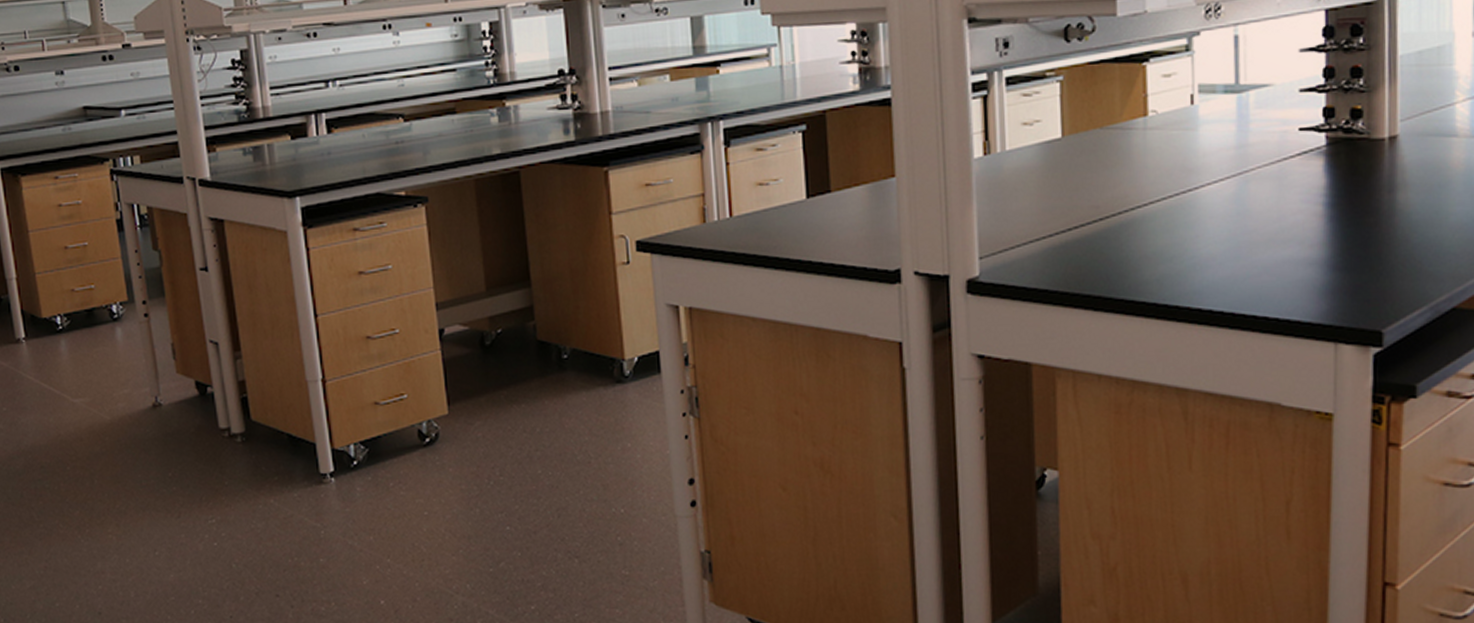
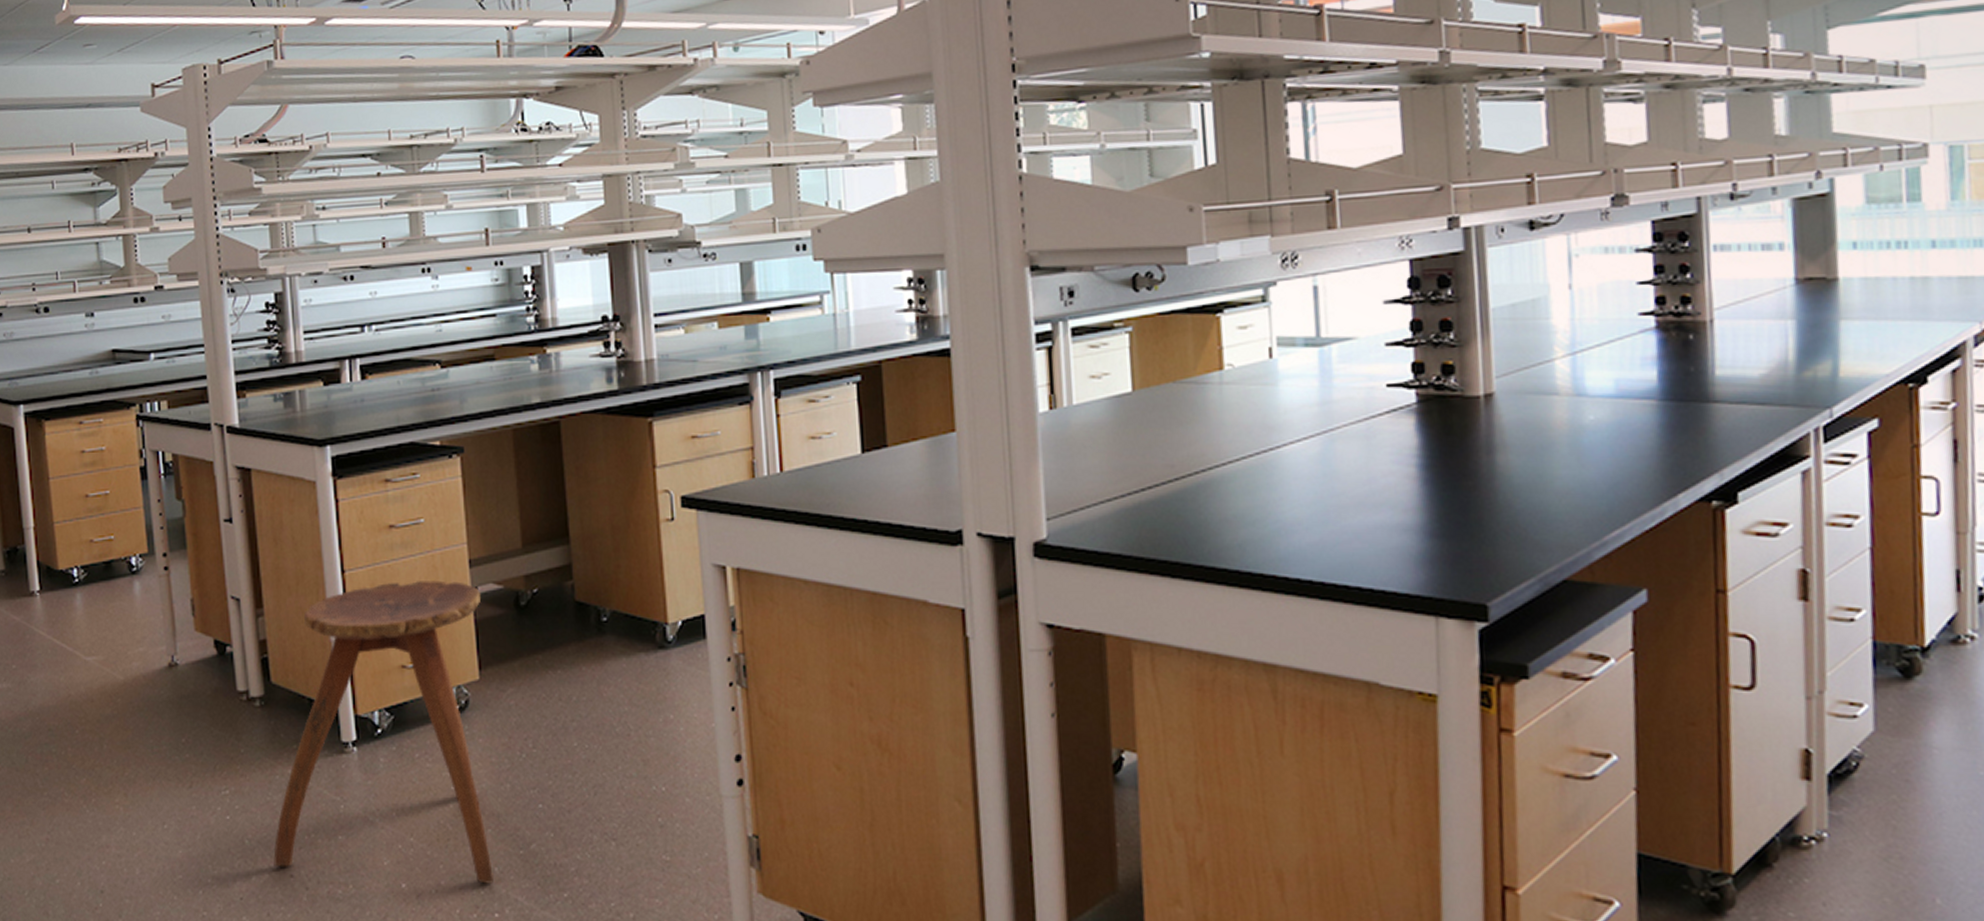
stool: none [260,323,466,599] -> present [273,580,493,884]

